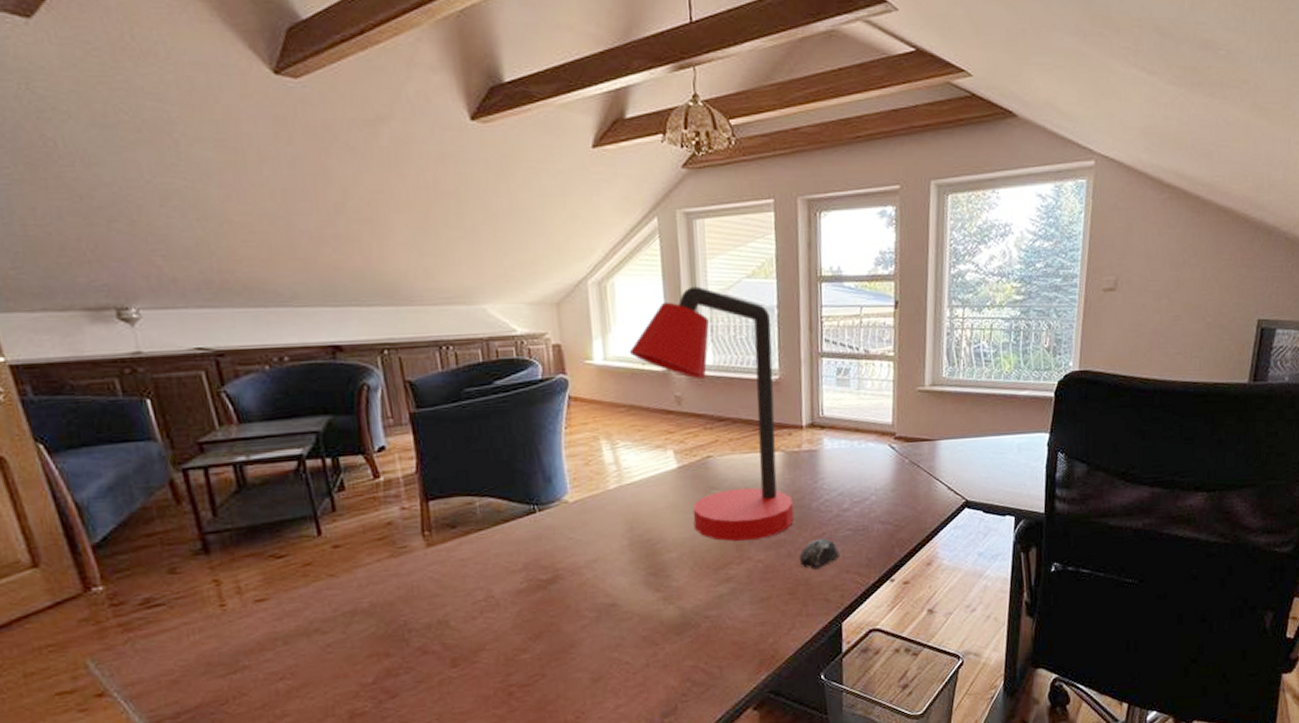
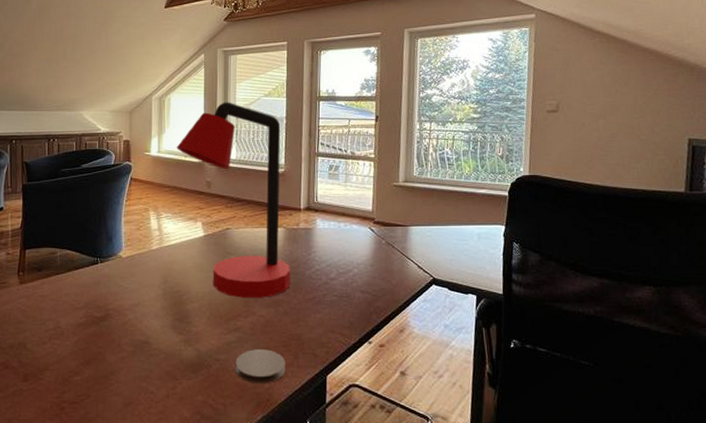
coaster: none [730,599,793,640] -> present [235,349,286,384]
computer mouse: present [799,538,841,570] -> none [293,301,327,327]

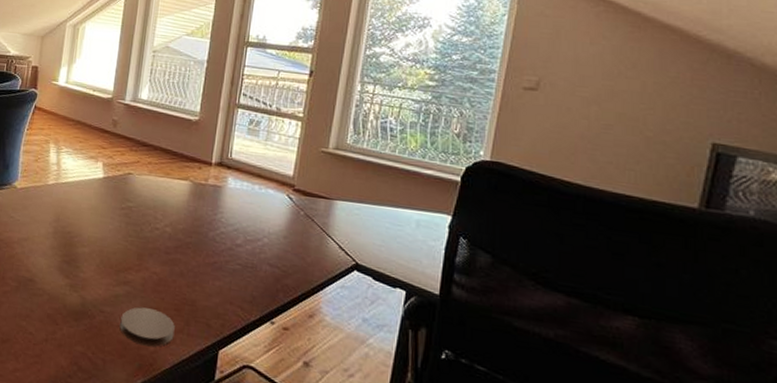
desk lamp: present [176,102,290,298] -> none [85,37,201,254]

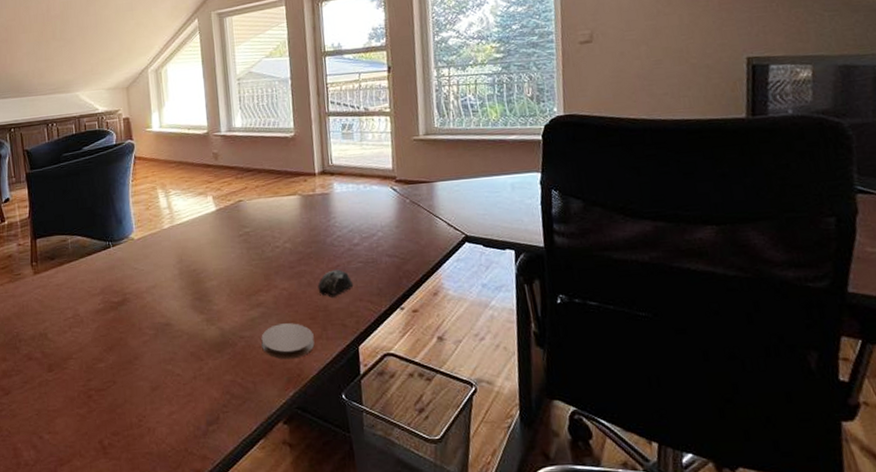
computer mouse: none [189,265,227,294] -> present [317,269,354,298]

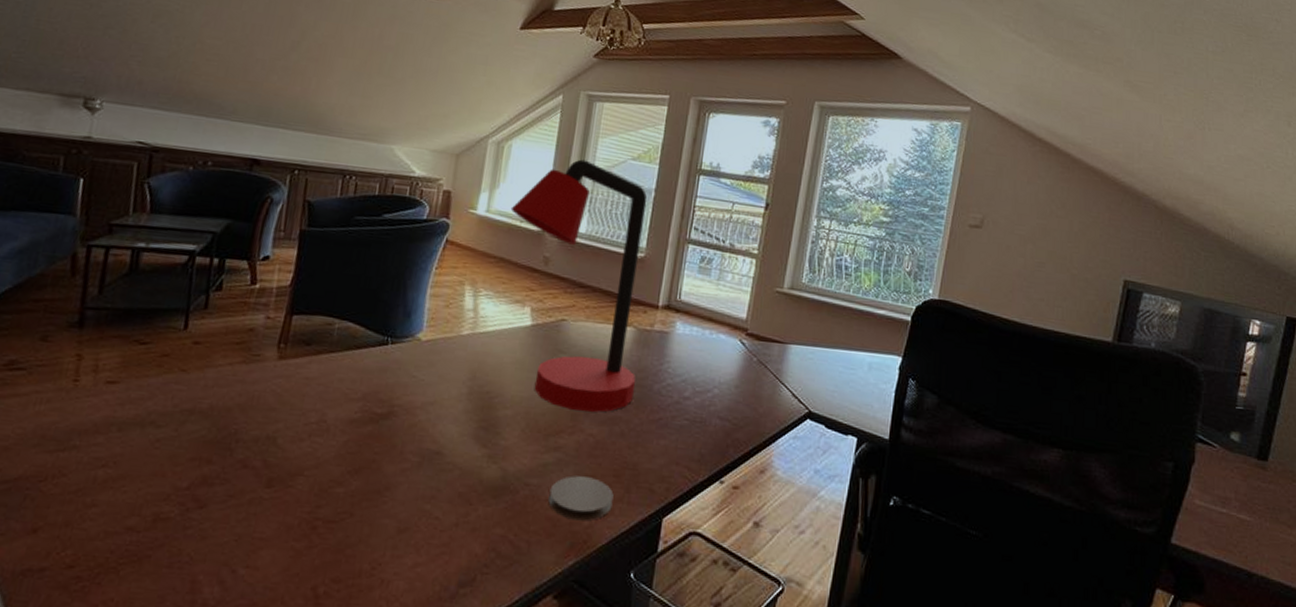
desk lamp: none [178,67,312,272] -> present [510,159,648,412]
computer mouse: present [317,269,354,298] -> none [630,422,674,456]

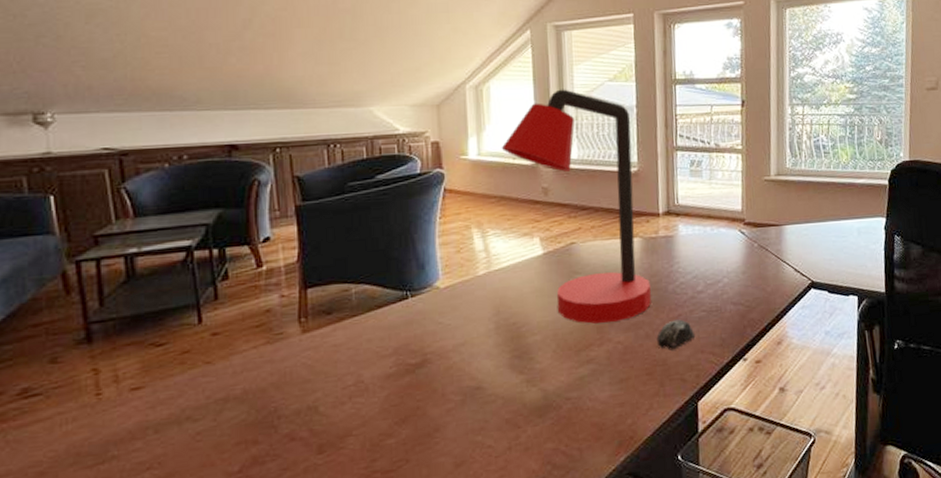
coaster: present [548,475,614,521] -> none [590,379,650,421]
computer mouse: none [630,422,674,456] -> present [656,319,696,351]

